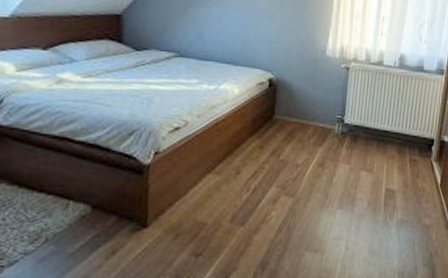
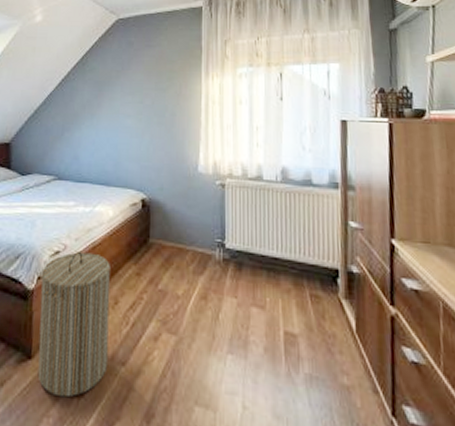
laundry hamper: none [154,126,234,258] -> present [37,250,110,398]

